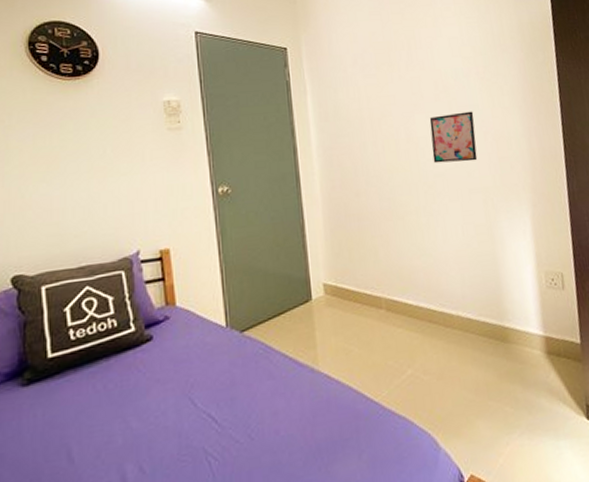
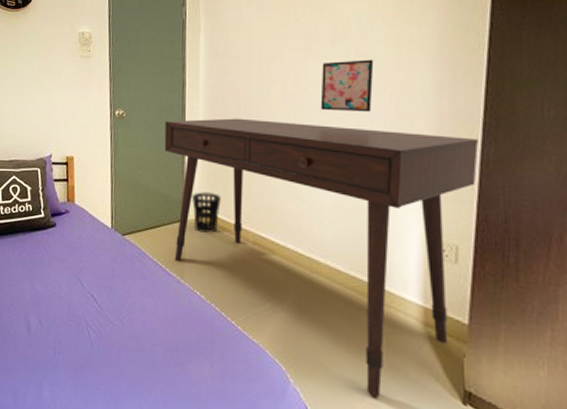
desk: none [278,174,568,438] -> present [164,118,479,397]
wastebasket: none [317,263,349,310] -> present [192,192,221,233]

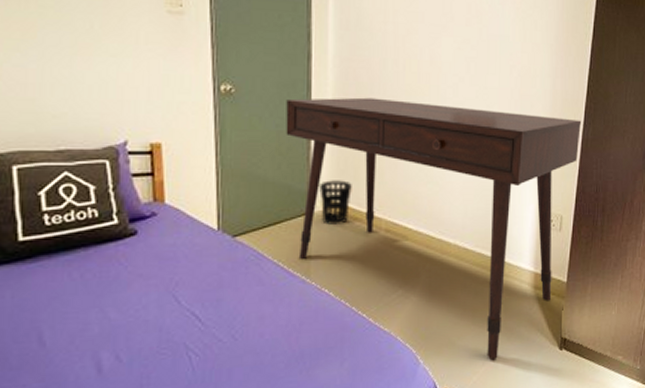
wall art: present [320,59,374,112] -> none [454,41,503,95]

